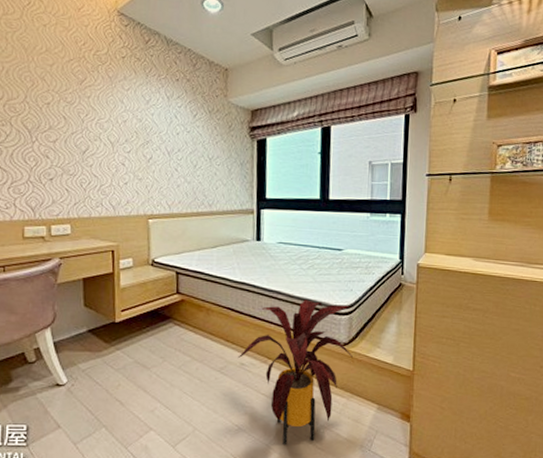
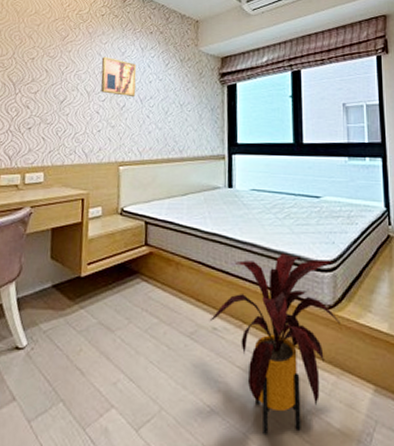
wall art: none [124,104,163,149] -> present [100,56,137,96]

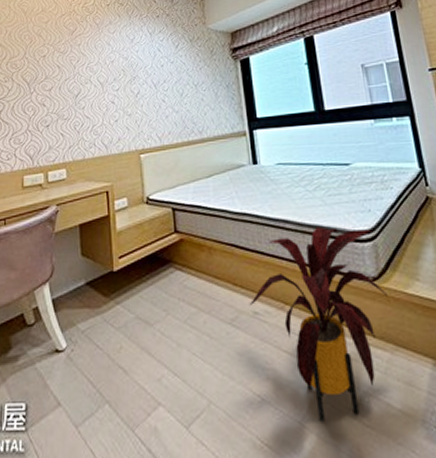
wall art: present [100,56,137,96] -> none [111,45,149,83]

